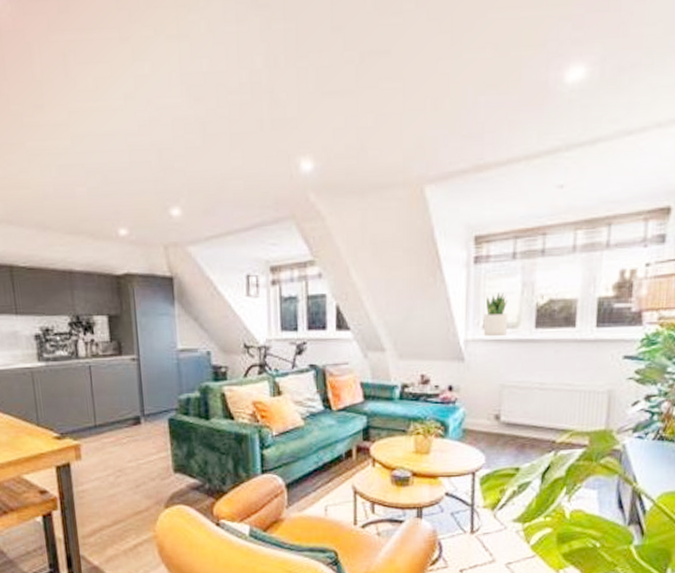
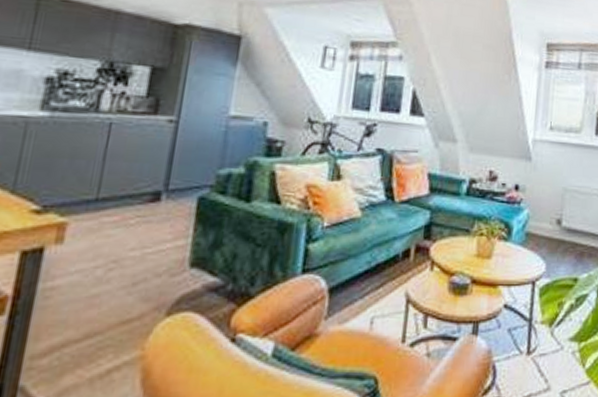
planter: present [483,293,508,337] -> none [550,98,573,140]

